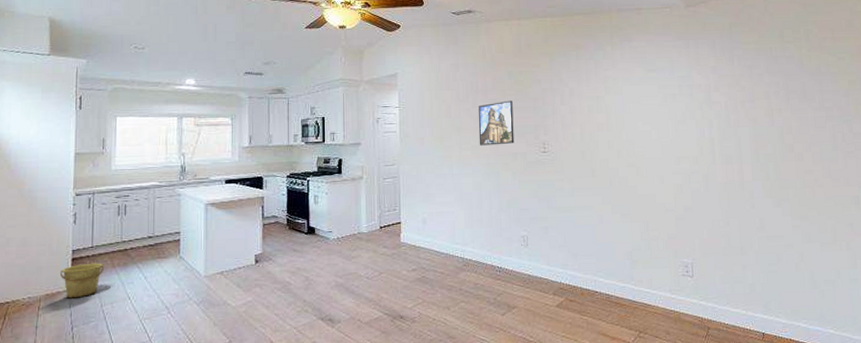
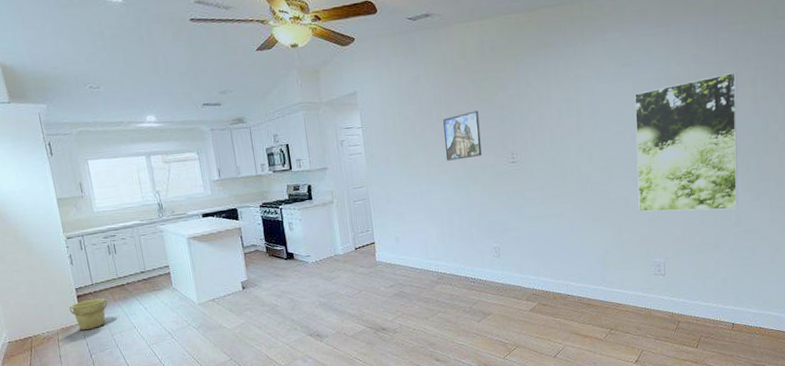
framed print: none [659,86,761,214] -> present [634,72,738,212]

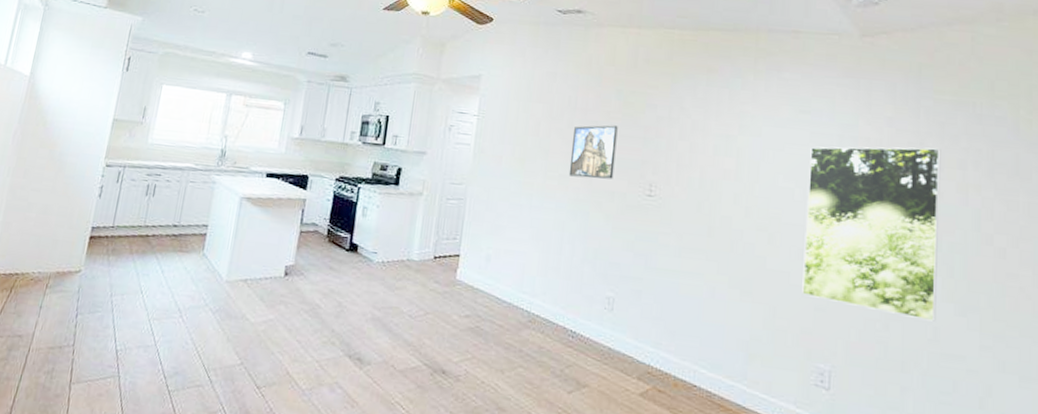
bucket: present [69,298,107,331] -> none [75,244,121,282]

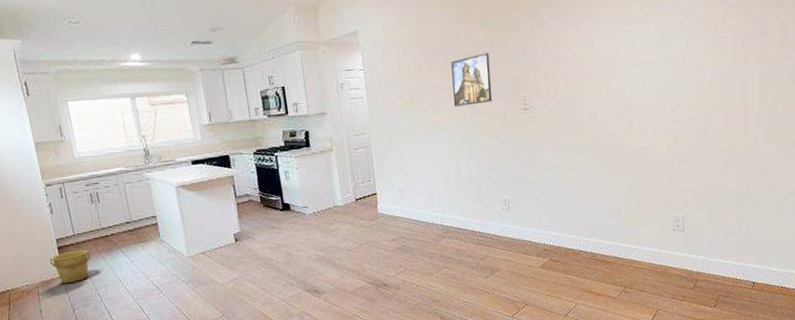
bucket: none [75,244,121,282] -> present [50,249,90,284]
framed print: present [802,146,941,322] -> none [656,15,766,164]

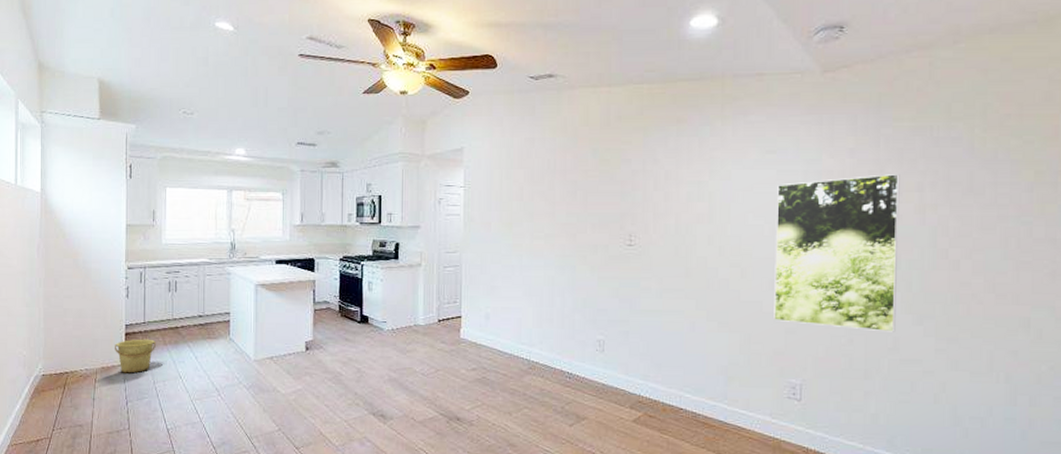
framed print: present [450,52,492,107] -> none [554,183,596,235]
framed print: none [656,15,766,164] -> present [774,174,900,332]

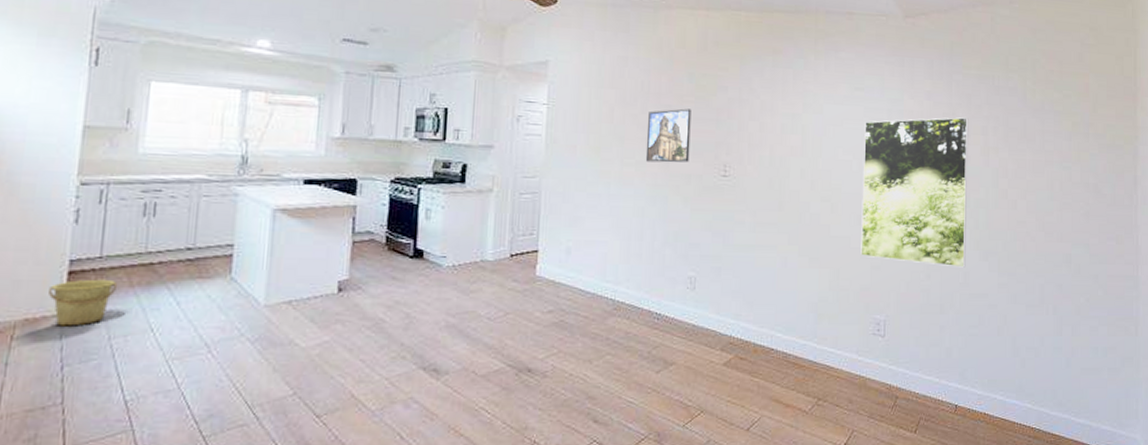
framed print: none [554,183,596,235] -> present [645,108,691,163]

